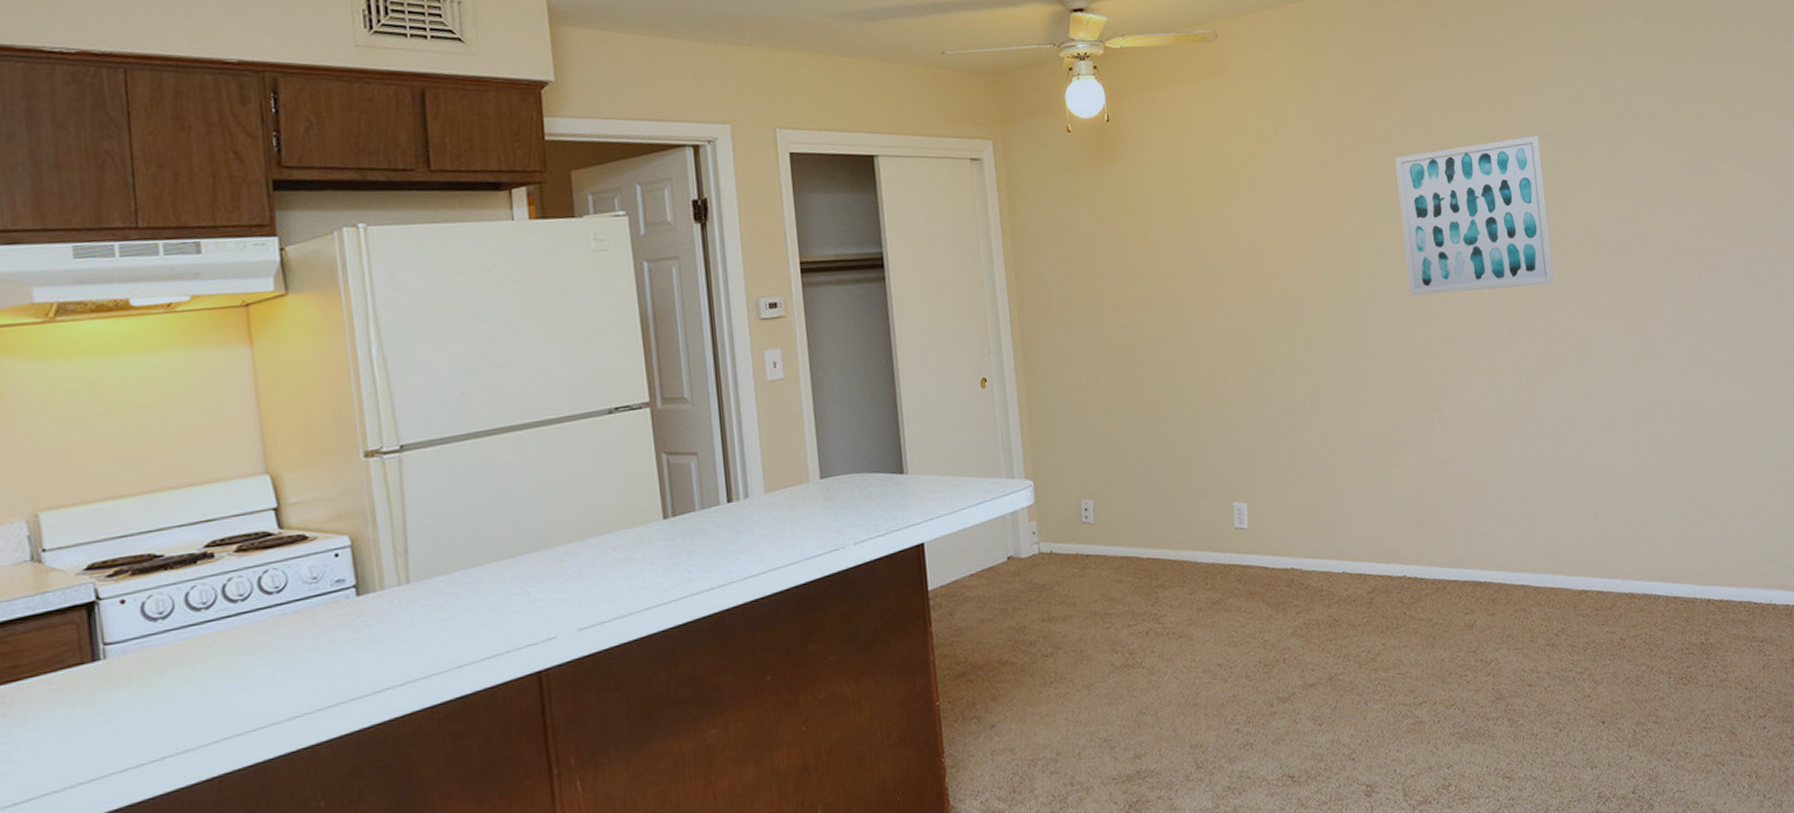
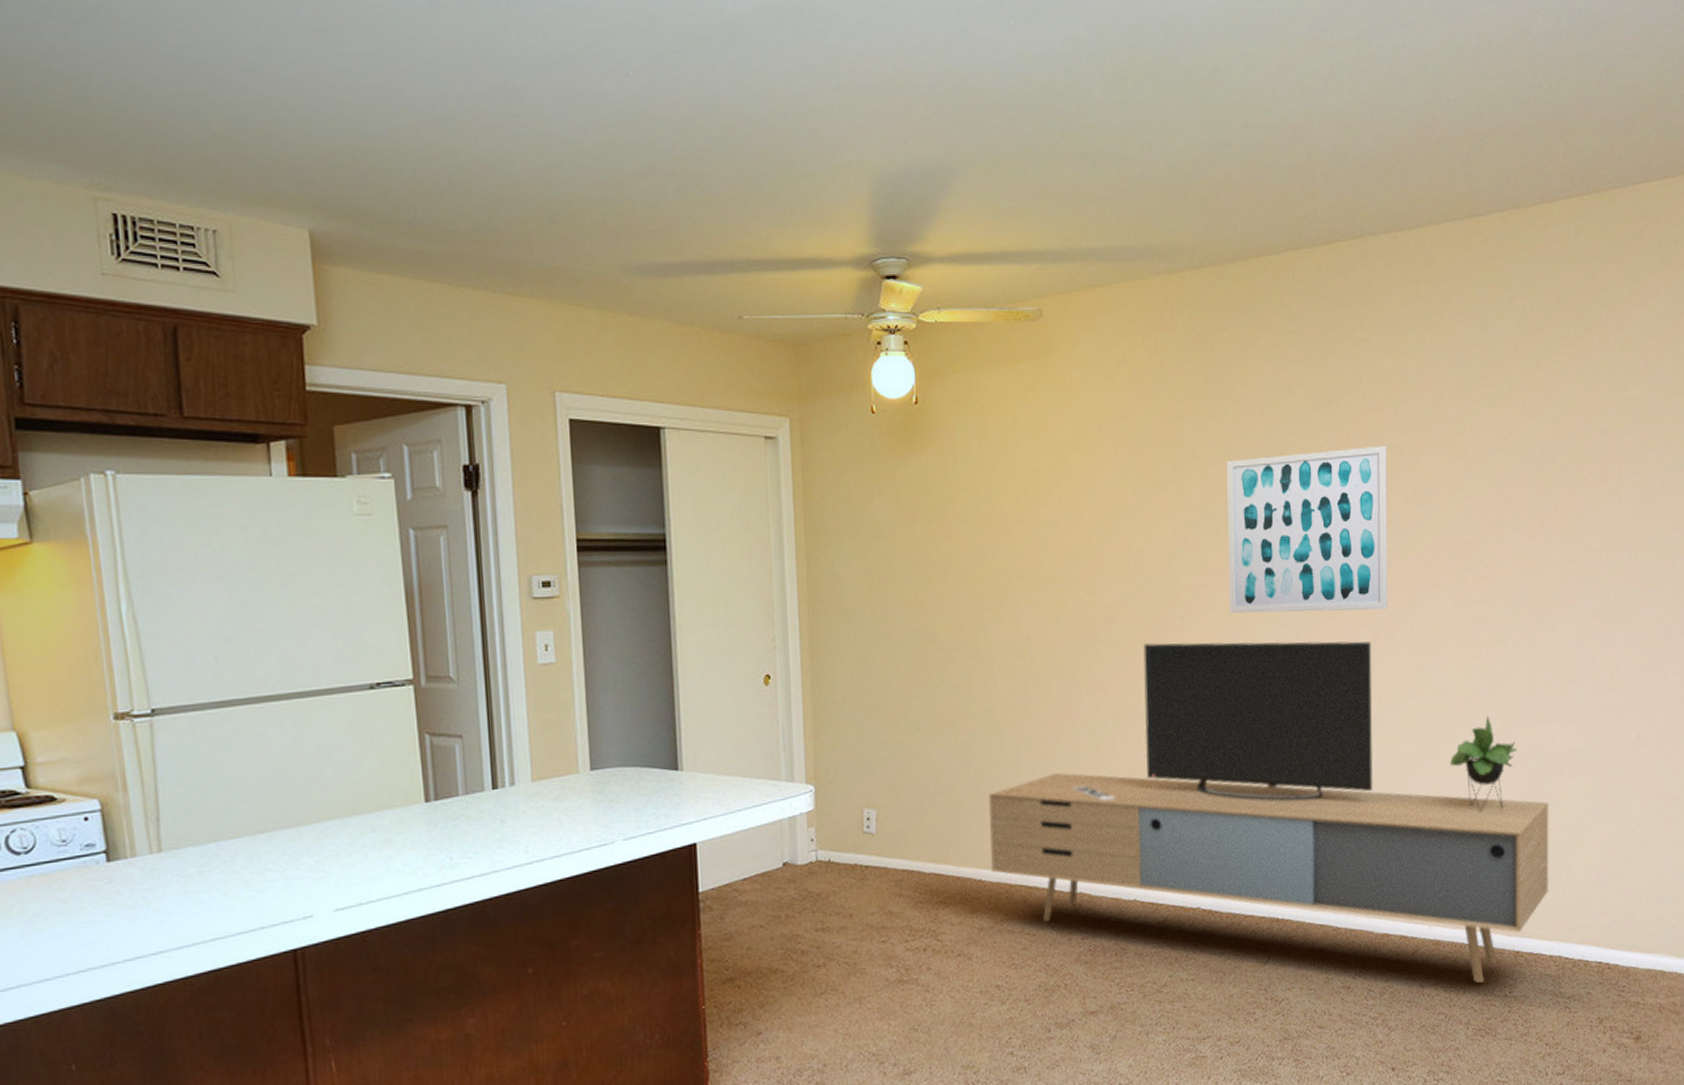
media console: none [1198,314,1731,633] -> present [989,641,1549,983]

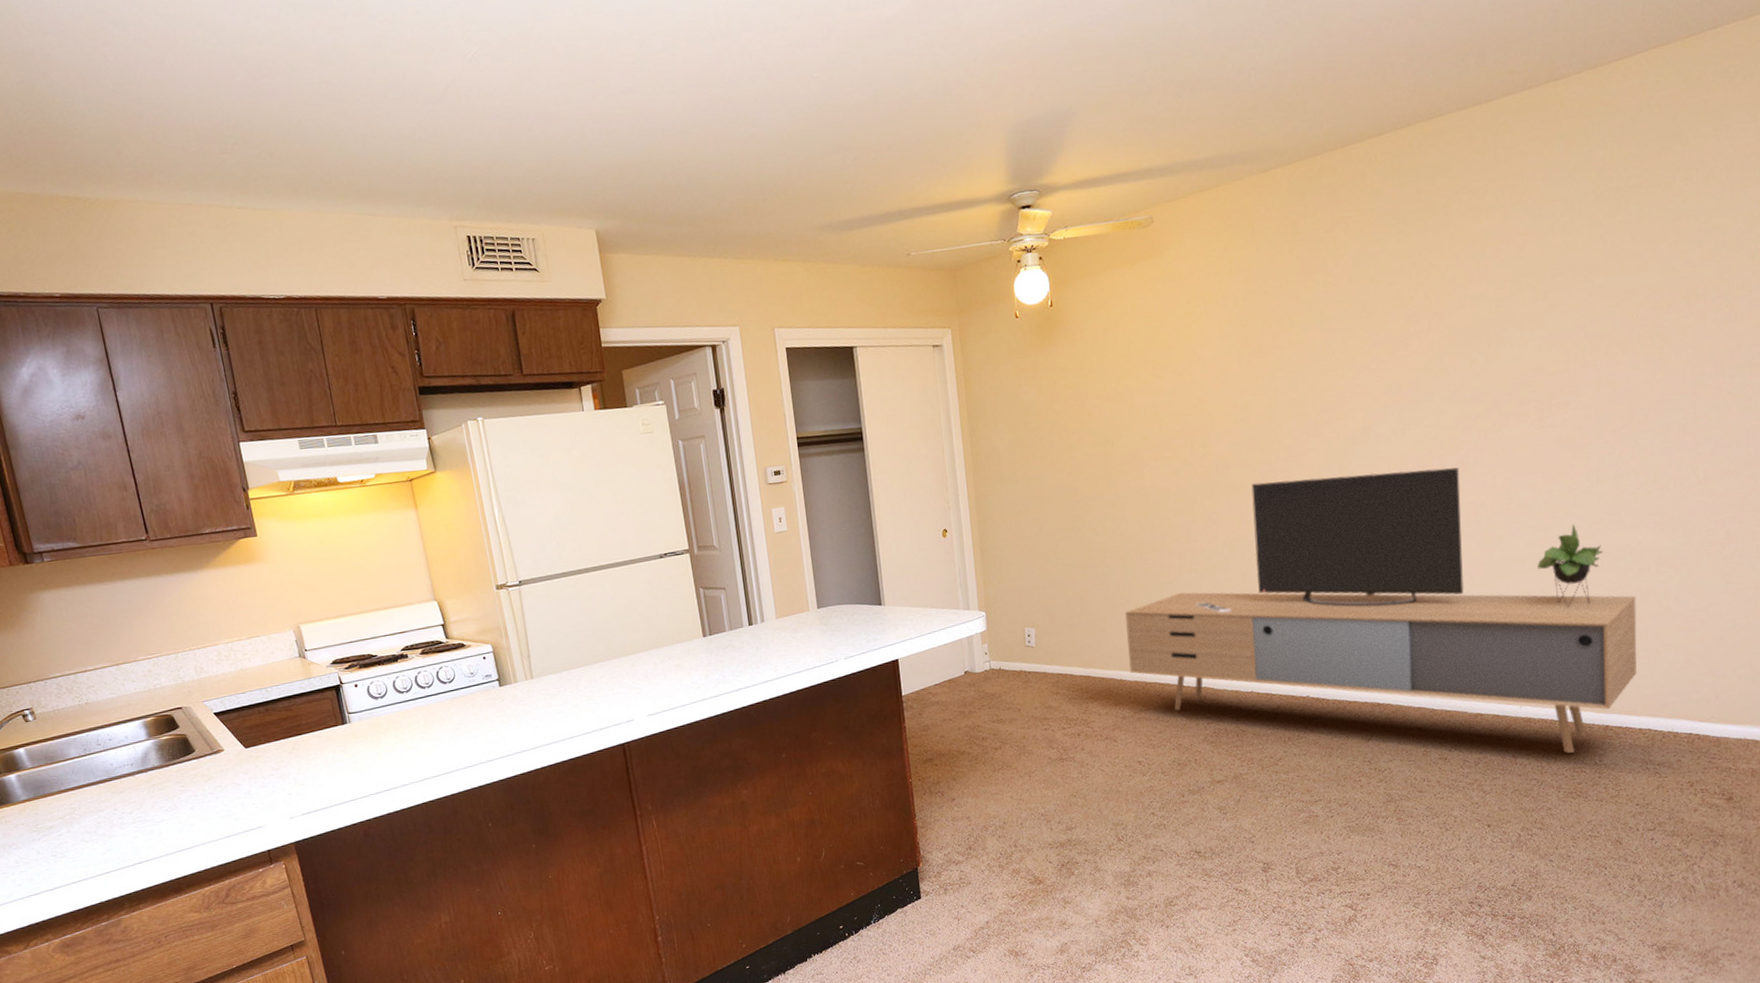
wall art: present [1226,445,1388,614] -> none [1320,296,1474,453]

